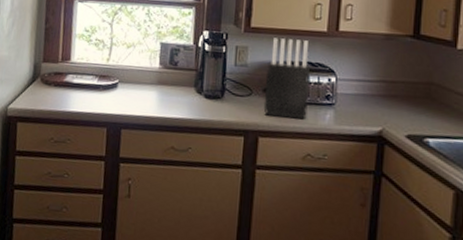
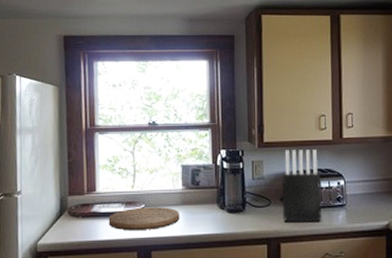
cutting board: none [80,82,155,107] -> present [108,207,180,231]

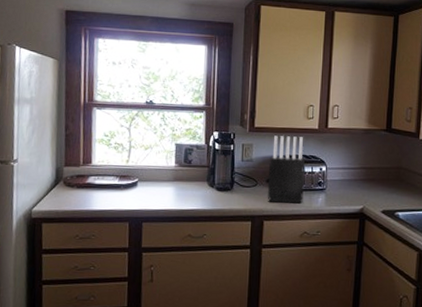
cutting board: present [108,207,180,231] -> none [102,181,172,203]

